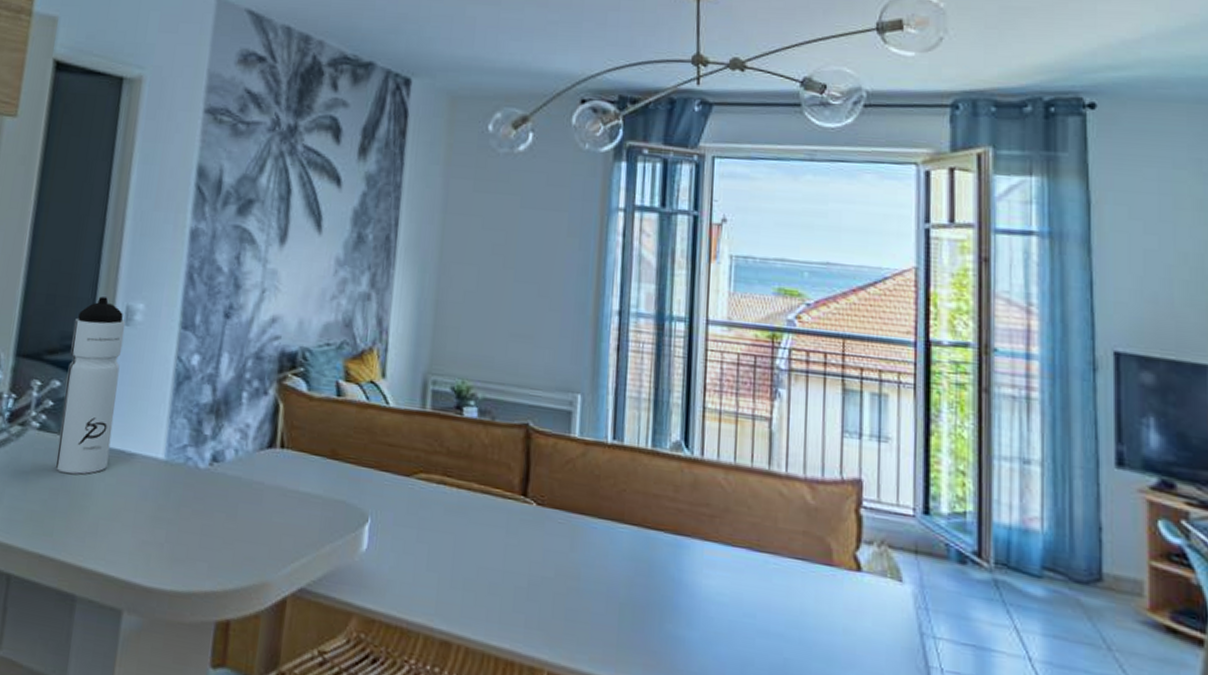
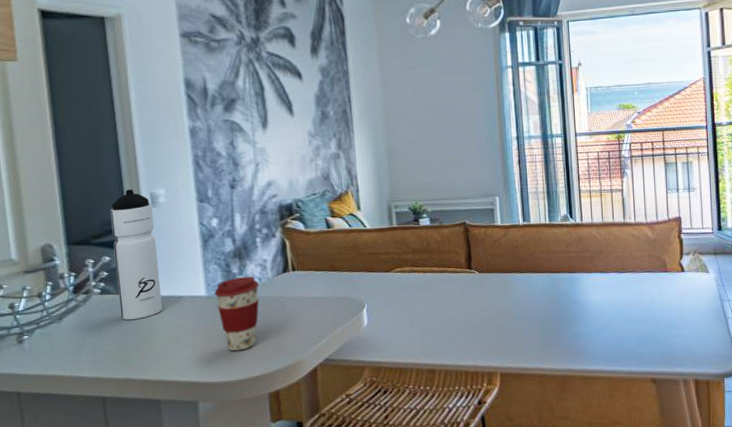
coffee cup: none [175,442,234,549] -> present [214,276,259,351]

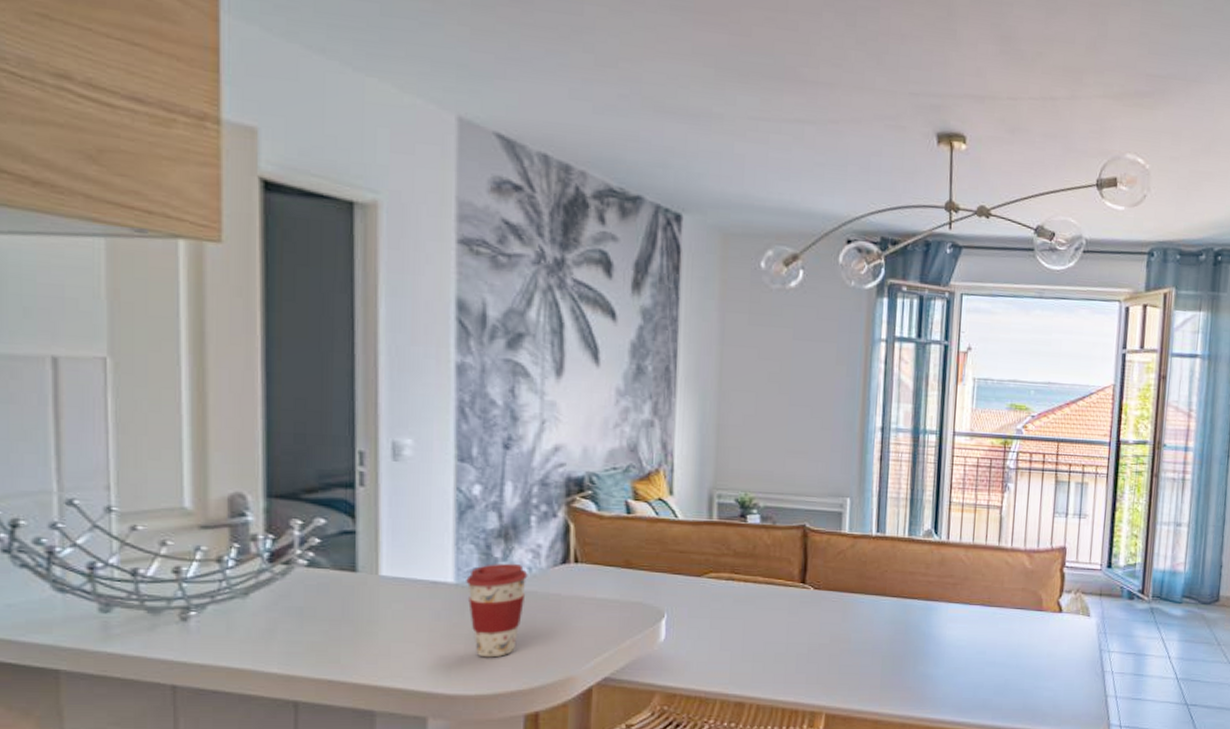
water bottle: present [110,189,163,321] -> none [332,433,394,605]

